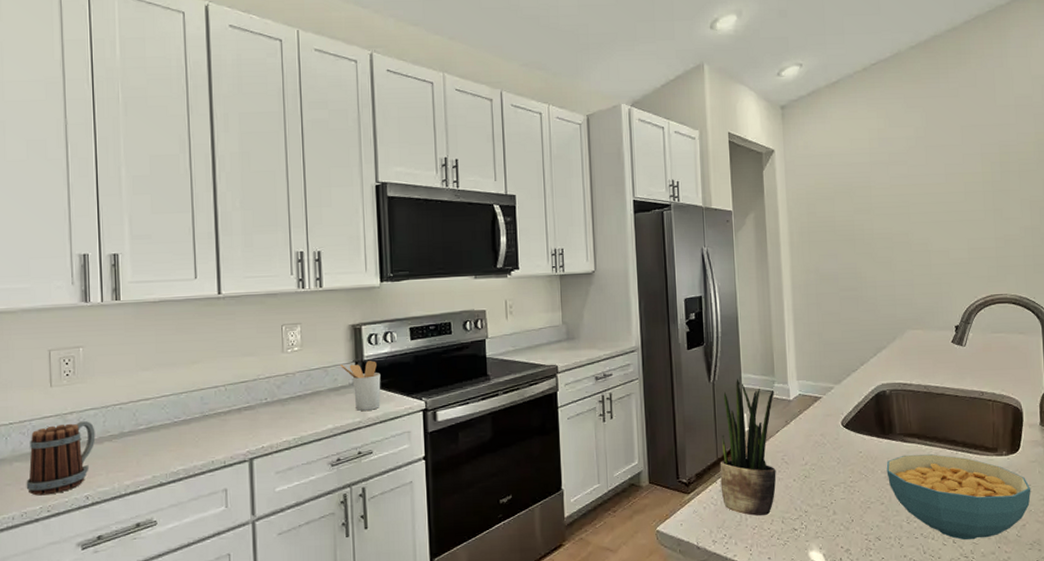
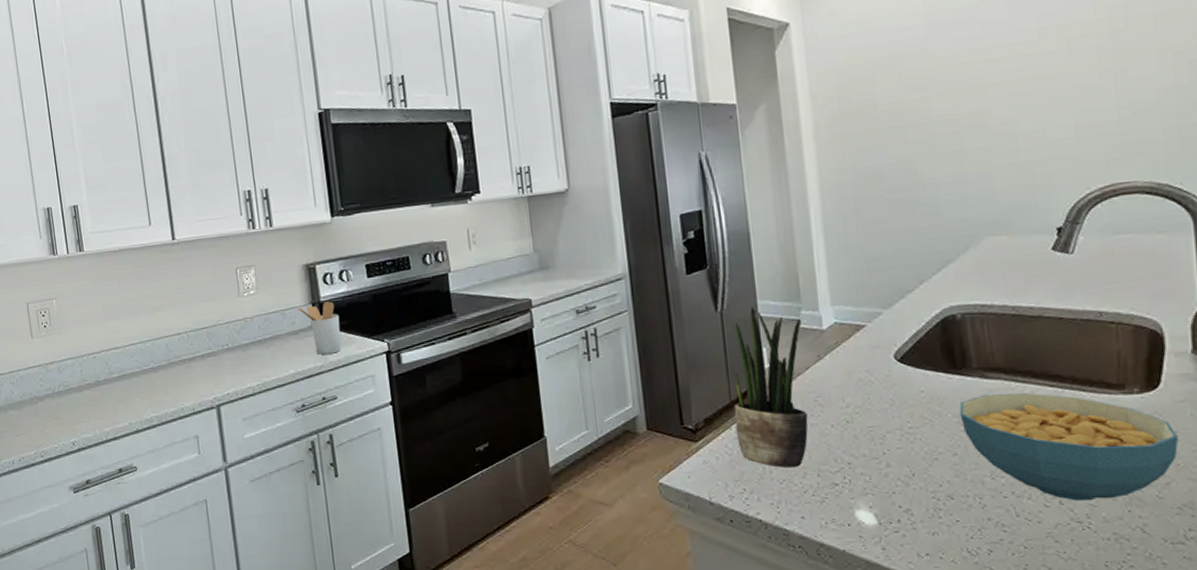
mug: present [26,421,96,496] -> none [19,370,76,442]

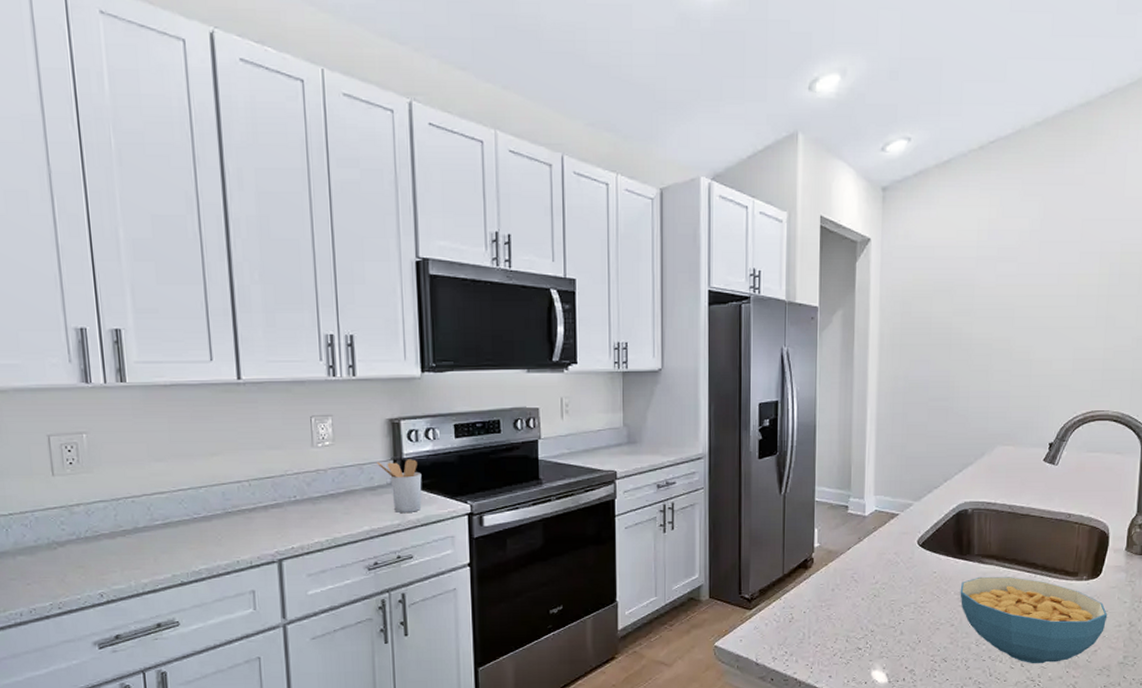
potted plant: present [734,307,808,468] -> none [785,492,849,634]

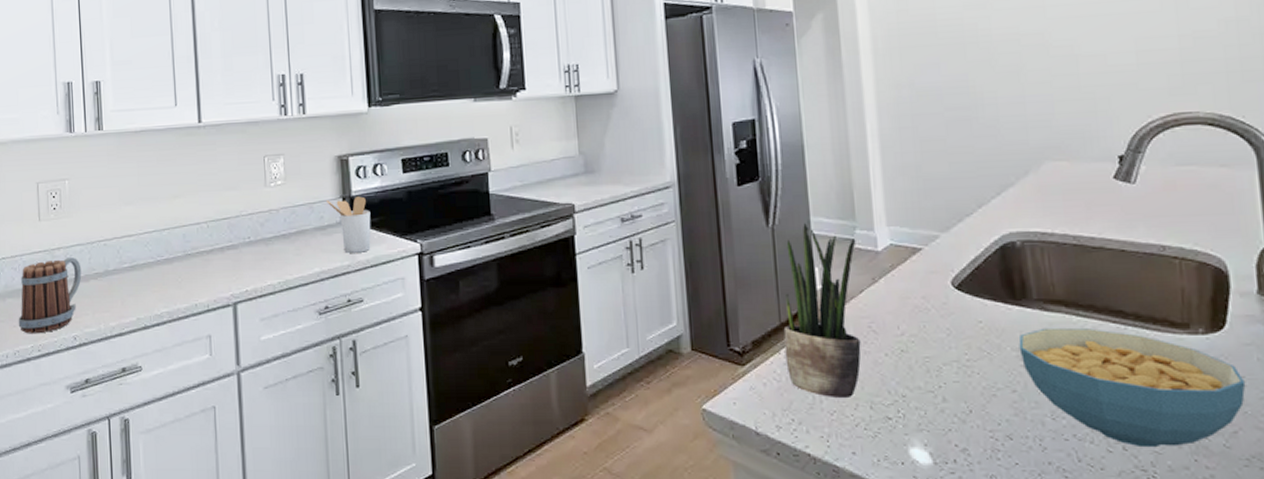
mug: none [32,514,107,592] -> present [18,257,82,334]
potted plant: none [785,492,849,634] -> present [783,223,861,397]

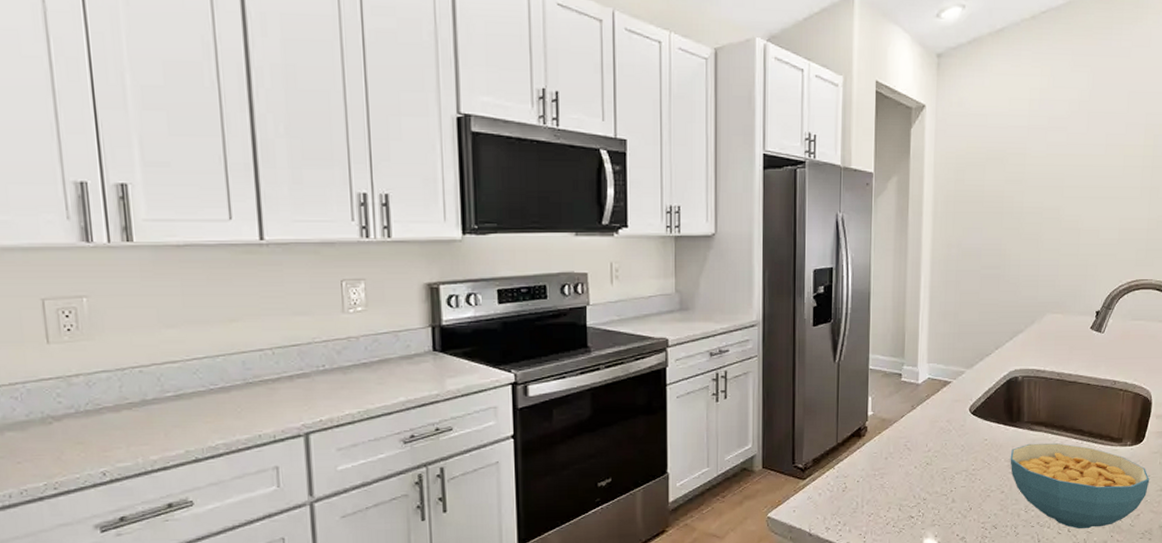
mug: present [18,257,82,334] -> none [23,385,111,471]
utensil holder: present [327,196,371,253] -> none [414,326,463,382]
potted plant: present [783,223,861,397] -> none [838,360,903,503]

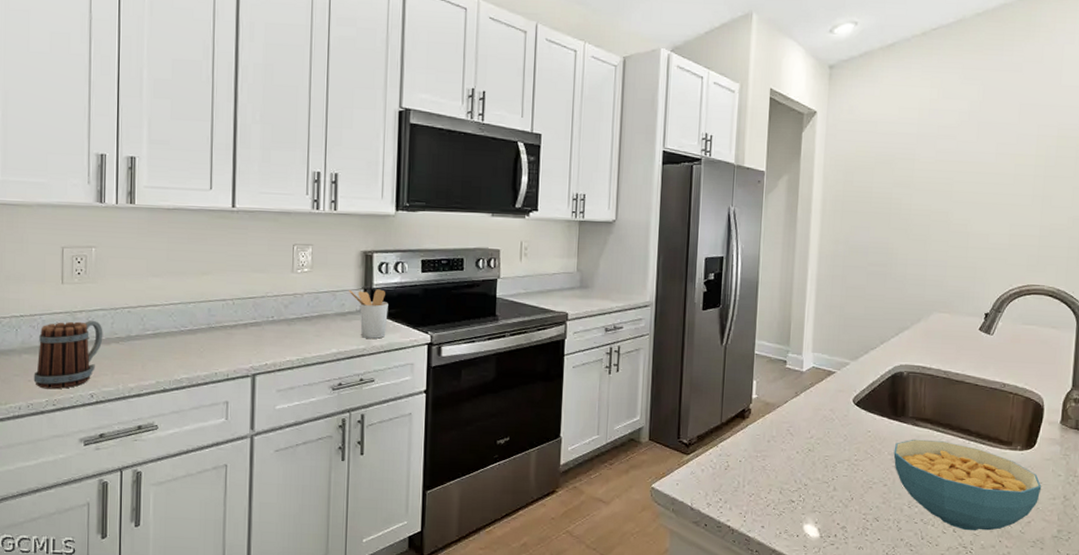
mug: none [23,385,111,471] -> present [33,321,103,390]
utensil holder: none [414,326,463,382] -> present [349,289,389,339]

